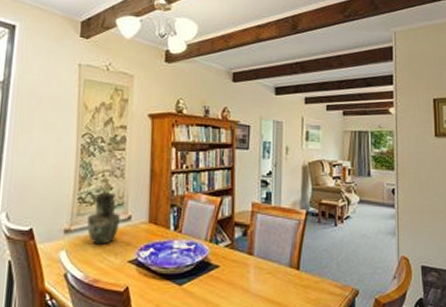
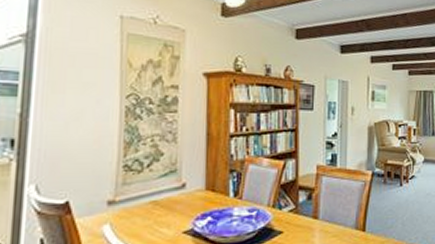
pitcher: present [87,193,120,245] -> none [135,160,173,216]

